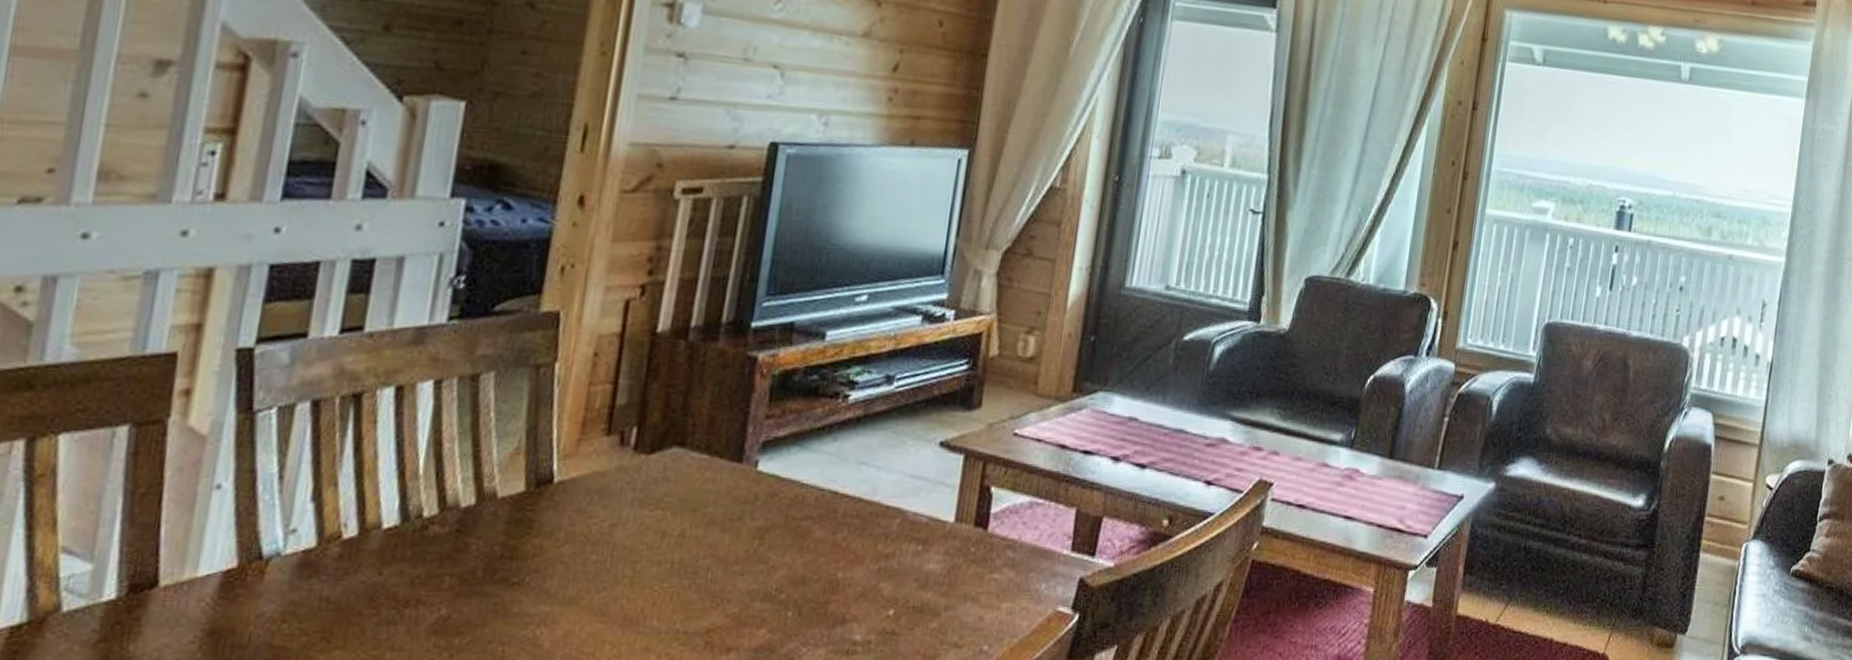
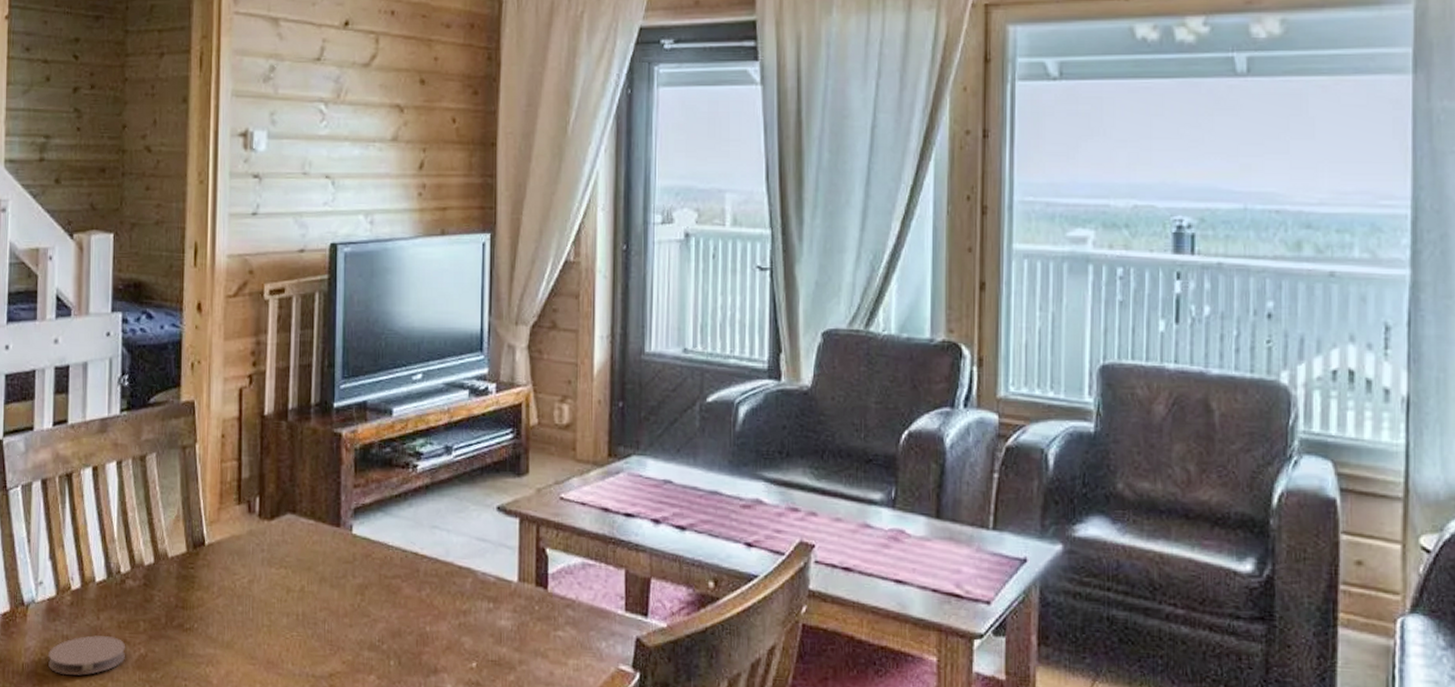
coaster: none [292,594,418,647] -> present [48,635,125,676]

